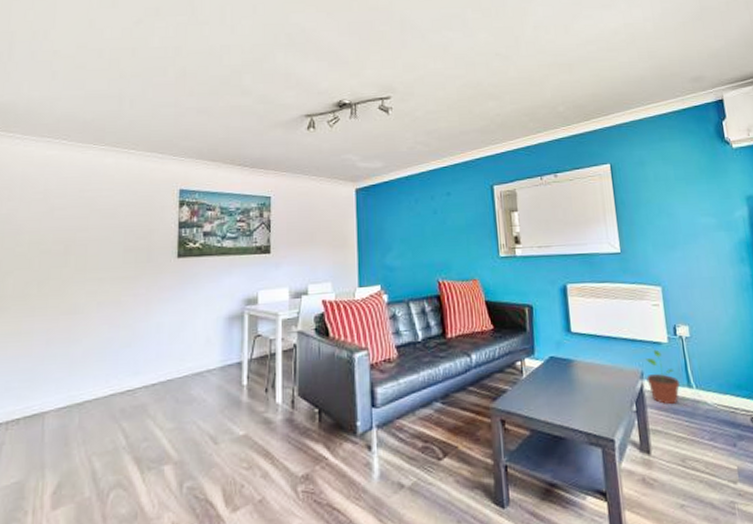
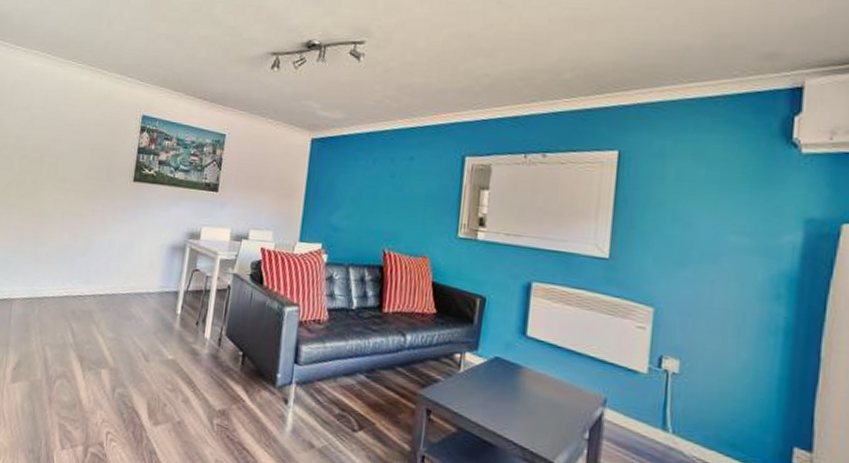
potted plant: present [646,349,680,405] -> none [609,377,652,445]

